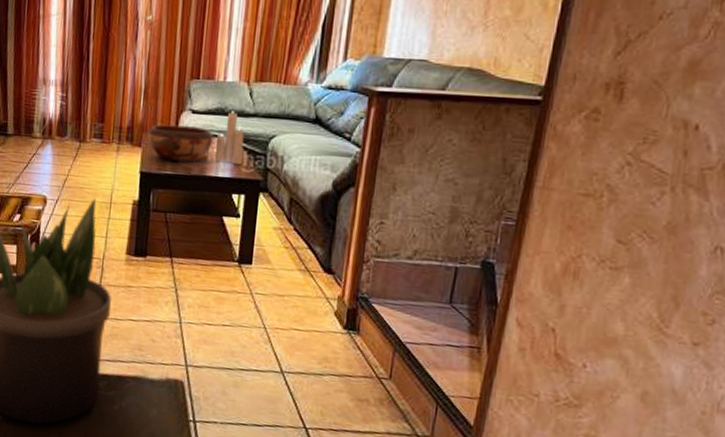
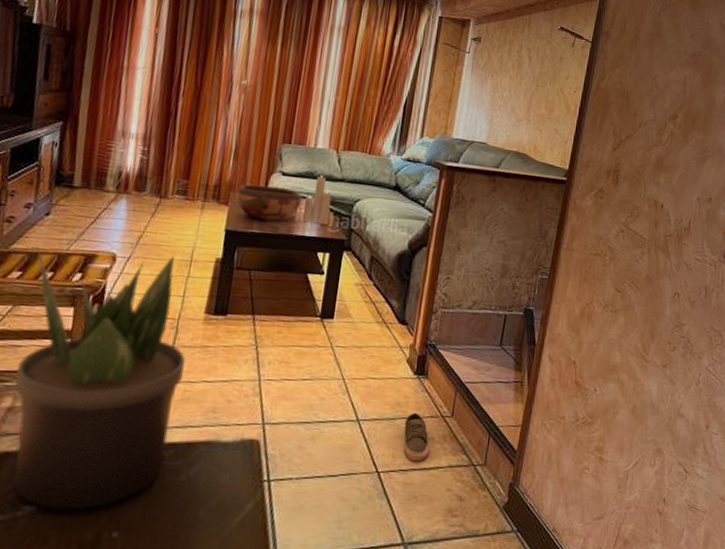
shoe: none [333,370,365,424] -> present [404,412,431,462]

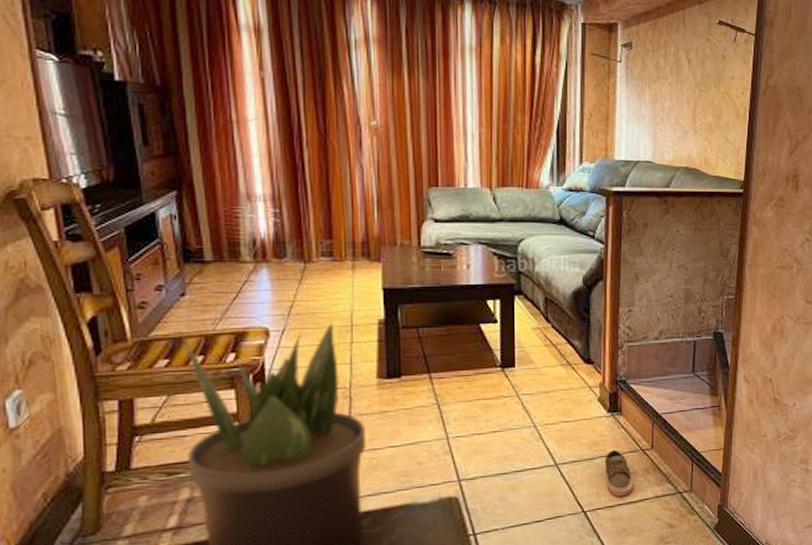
decorative bowl: present [235,184,302,223] -> none [387,236,460,275]
candle: present [301,175,332,225] -> none [463,217,494,270]

